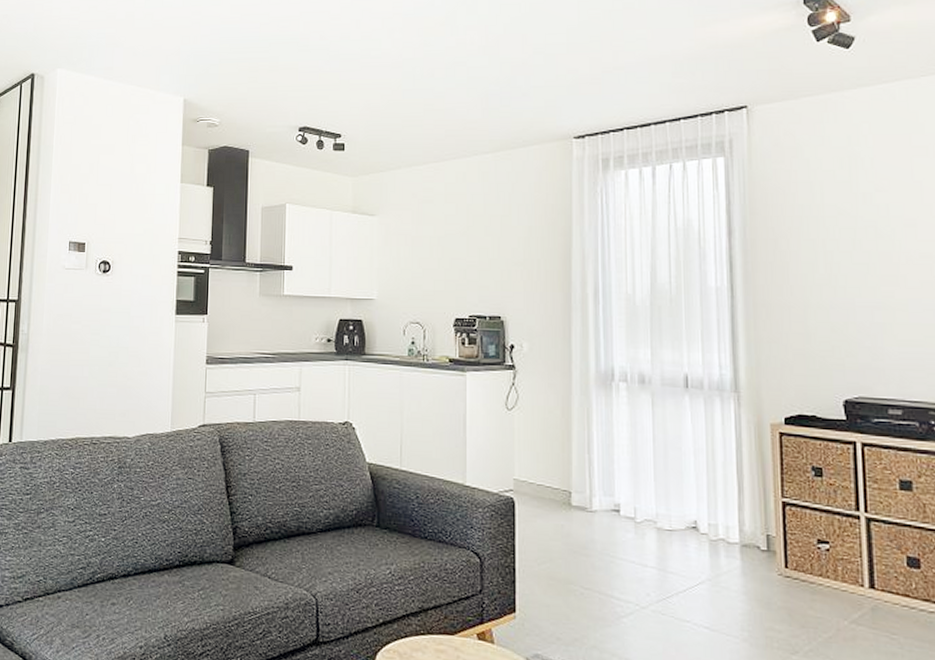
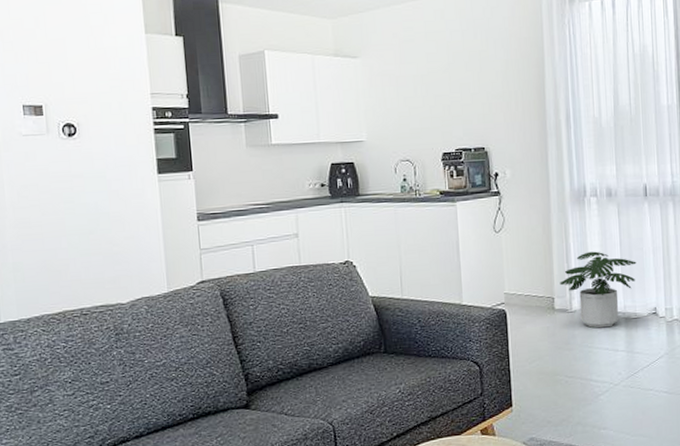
potted plant: none [578,444,673,537] -> present [559,251,637,328]

